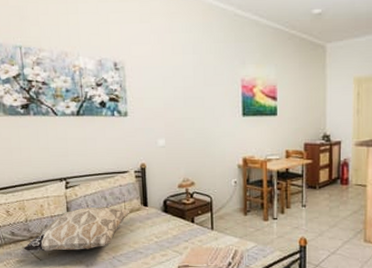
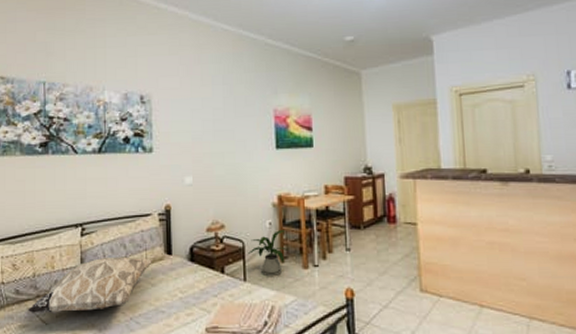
house plant: none [214,188,253,227] -> present [247,230,291,277]

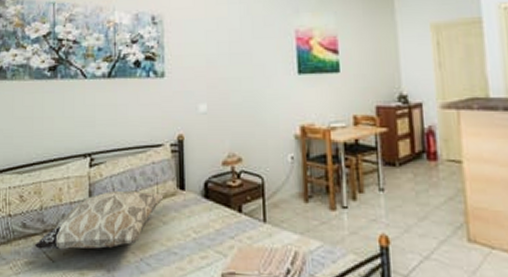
house plant: present [247,230,291,277] -> none [267,166,316,219]

